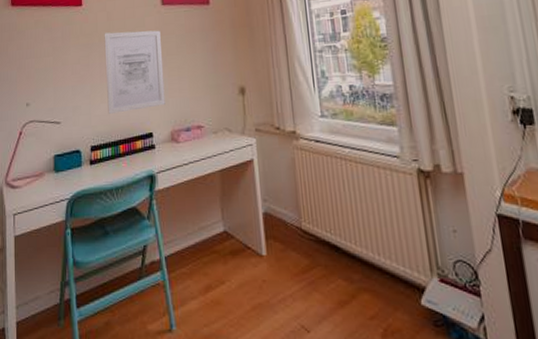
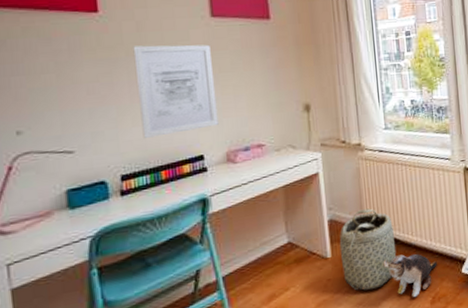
basket: none [274,205,338,303] -> present [339,208,397,291]
plush toy: none [322,266,388,325] -> present [383,253,437,298]

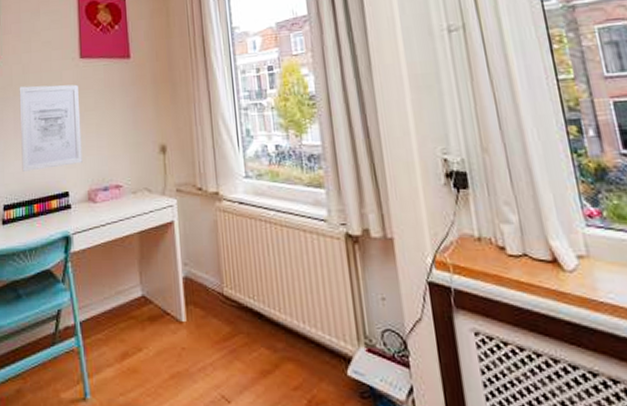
basket: present [339,208,397,291] -> none [194,270,261,373]
plush toy: present [383,253,437,298] -> none [244,334,313,395]

